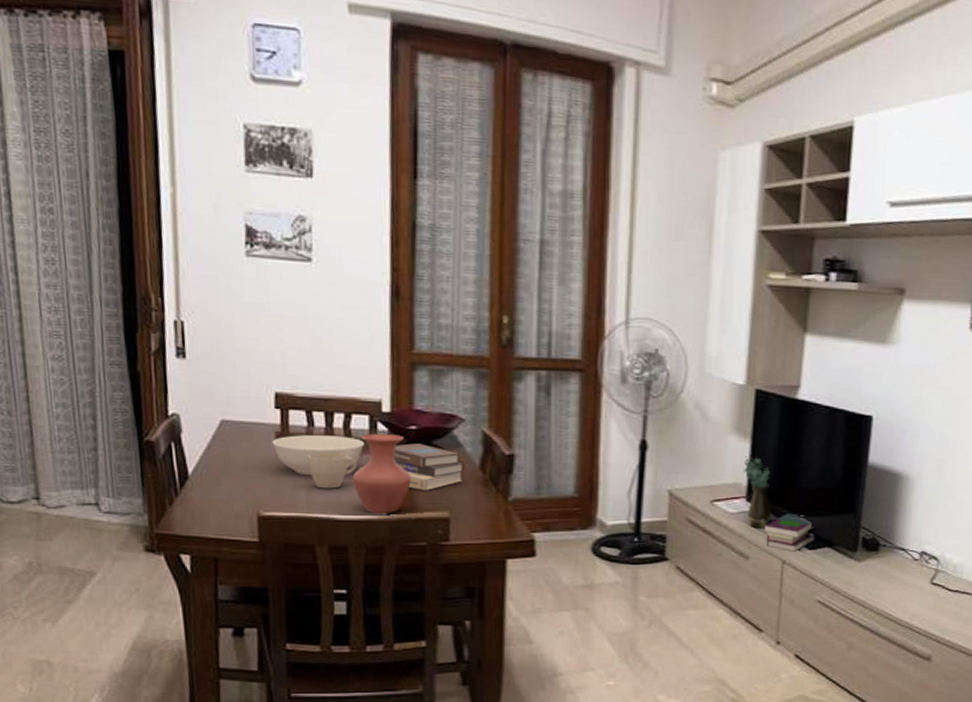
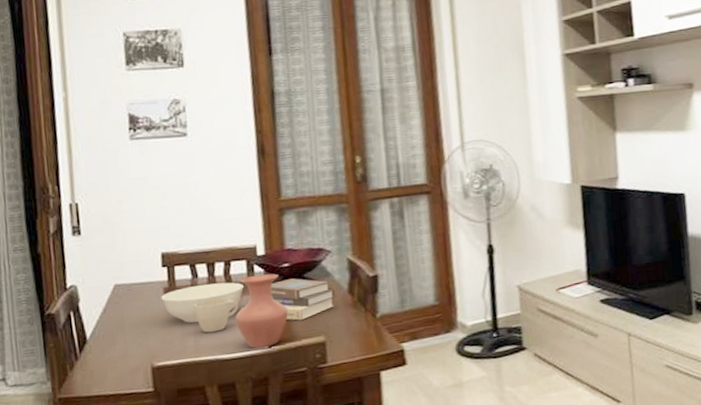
vase: present [744,456,772,529] -> none [580,243,612,308]
books: present [764,514,815,552] -> none [606,289,653,324]

